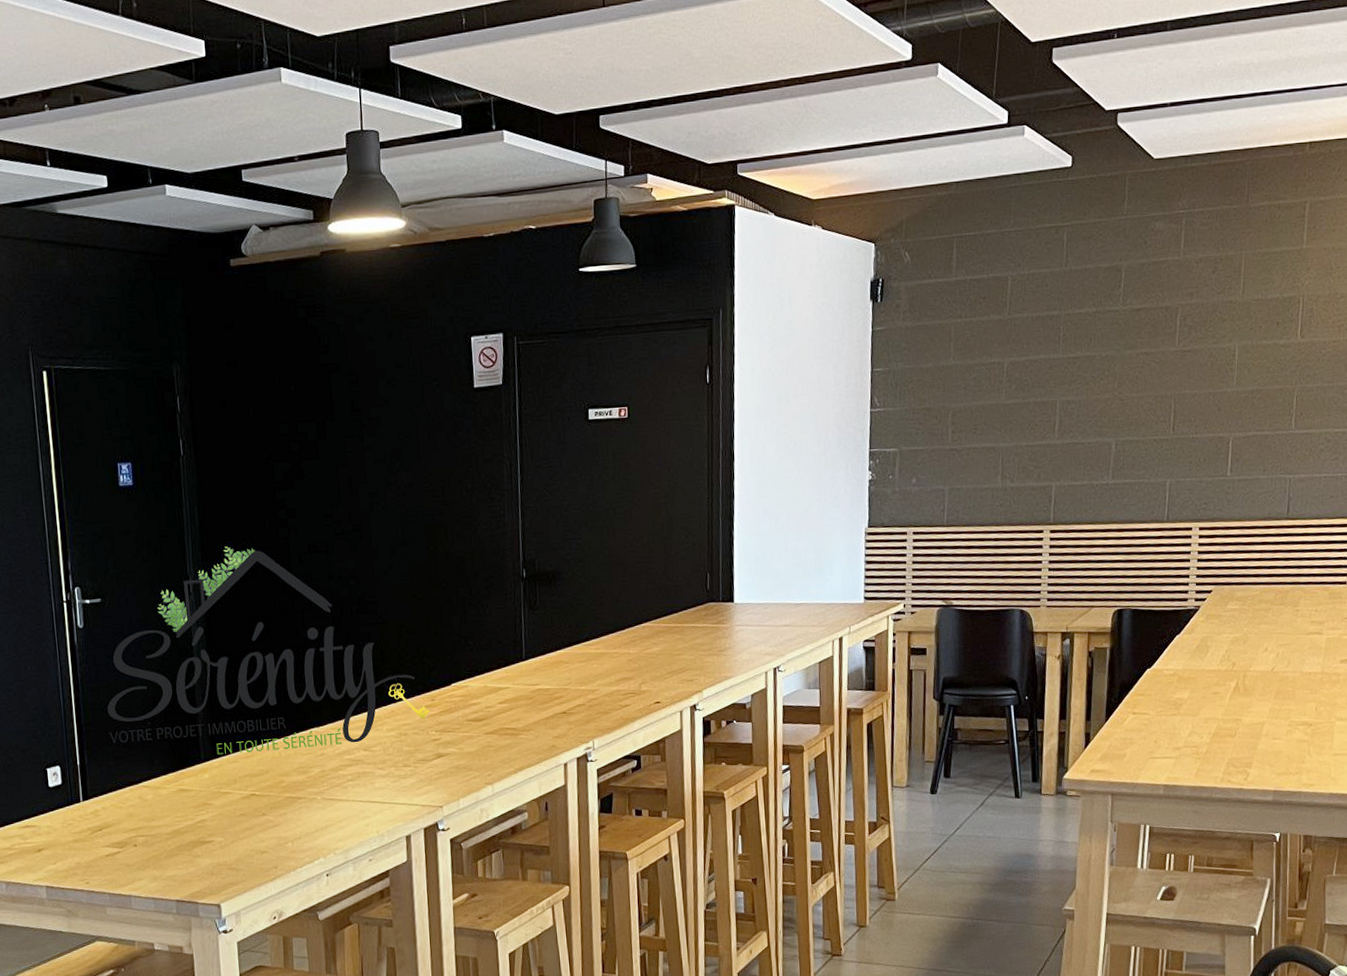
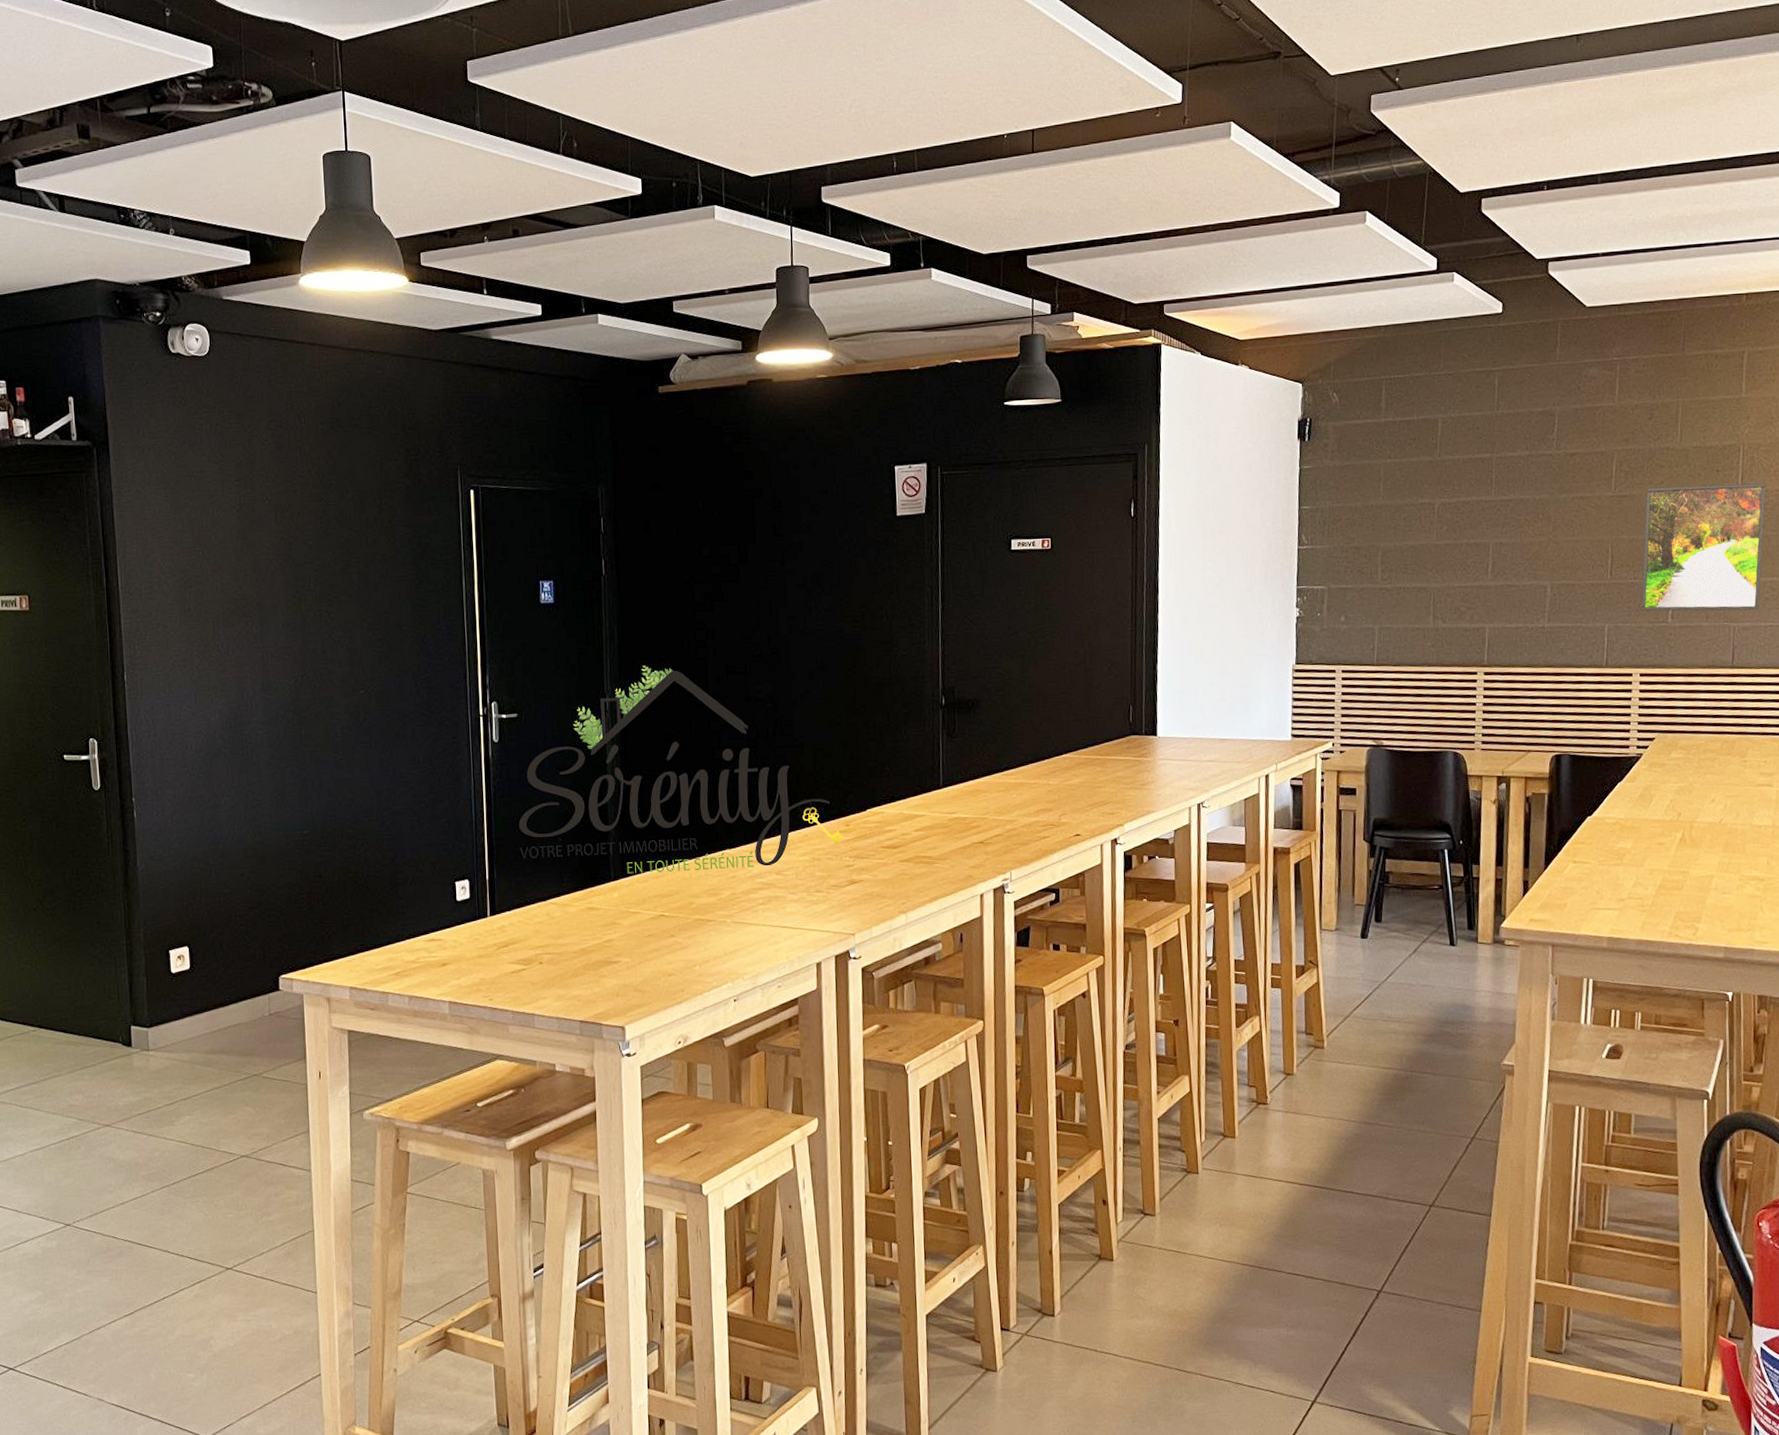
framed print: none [1201,334,1324,466] -> present [1641,483,1766,611]

